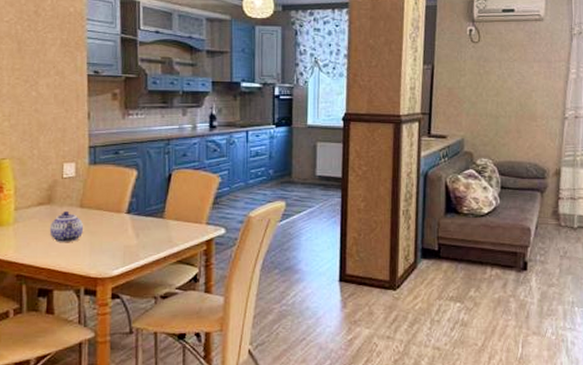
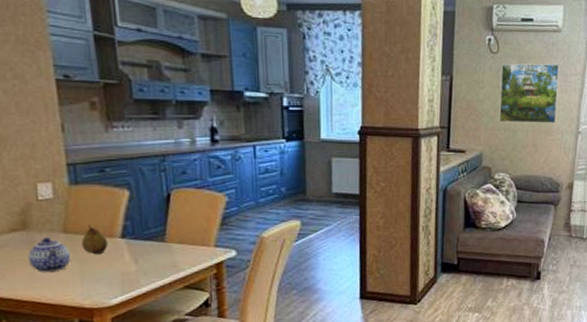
fruit: none [94,201,115,227] -> present [81,225,108,254]
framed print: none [481,51,543,109] -> present [499,63,560,123]

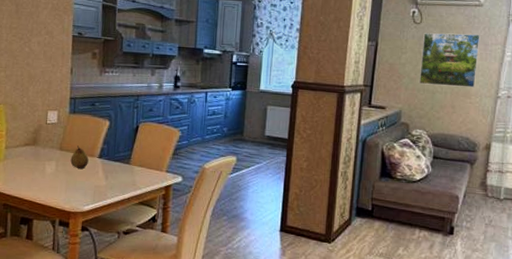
teapot: present [27,236,71,273] -> none [33,151,62,180]

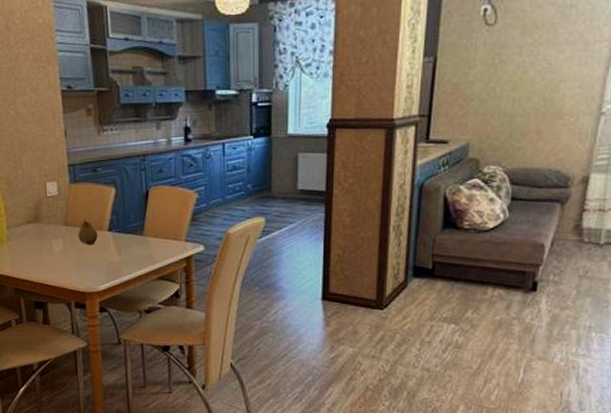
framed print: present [419,33,480,88] -> none [493,29,579,107]

